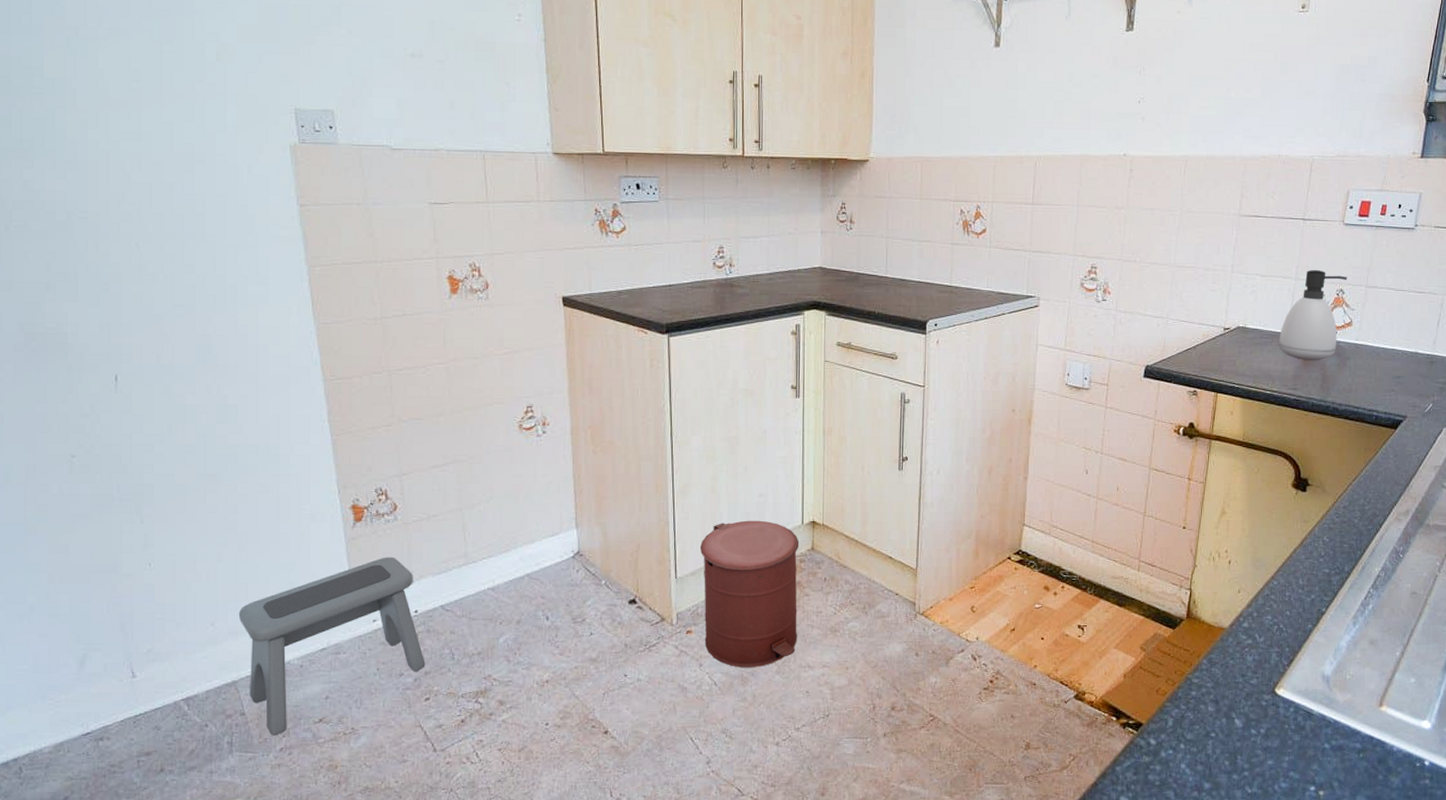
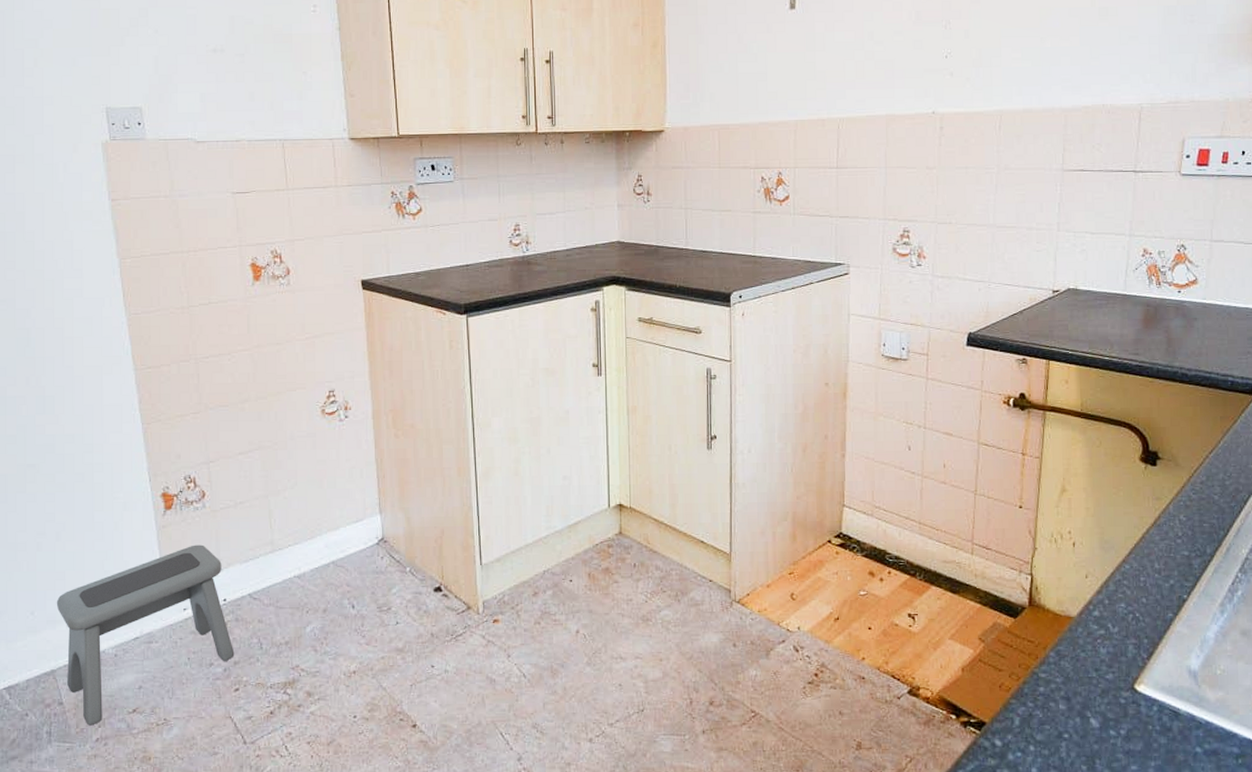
trash can: present [699,520,800,668] -> none [504,504,607,659]
soap dispenser: present [1278,269,1348,361] -> none [1114,224,1189,324]

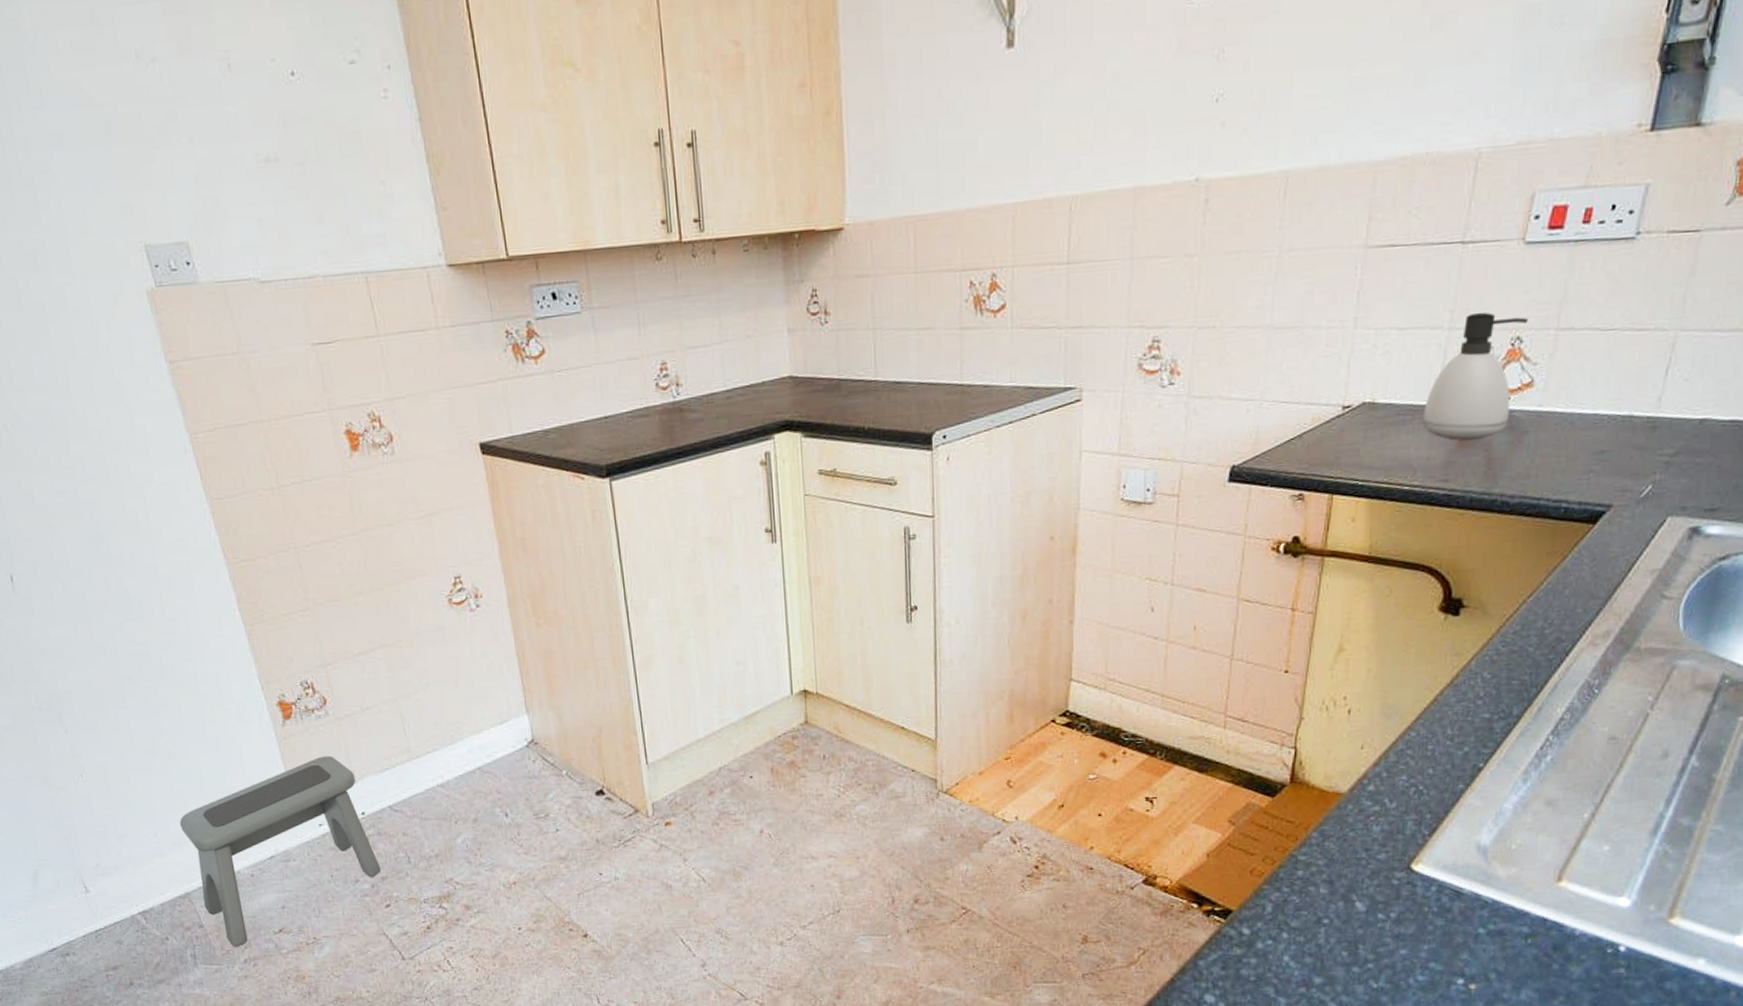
soap dispenser: none [1114,224,1189,324] -> present [1422,312,1529,441]

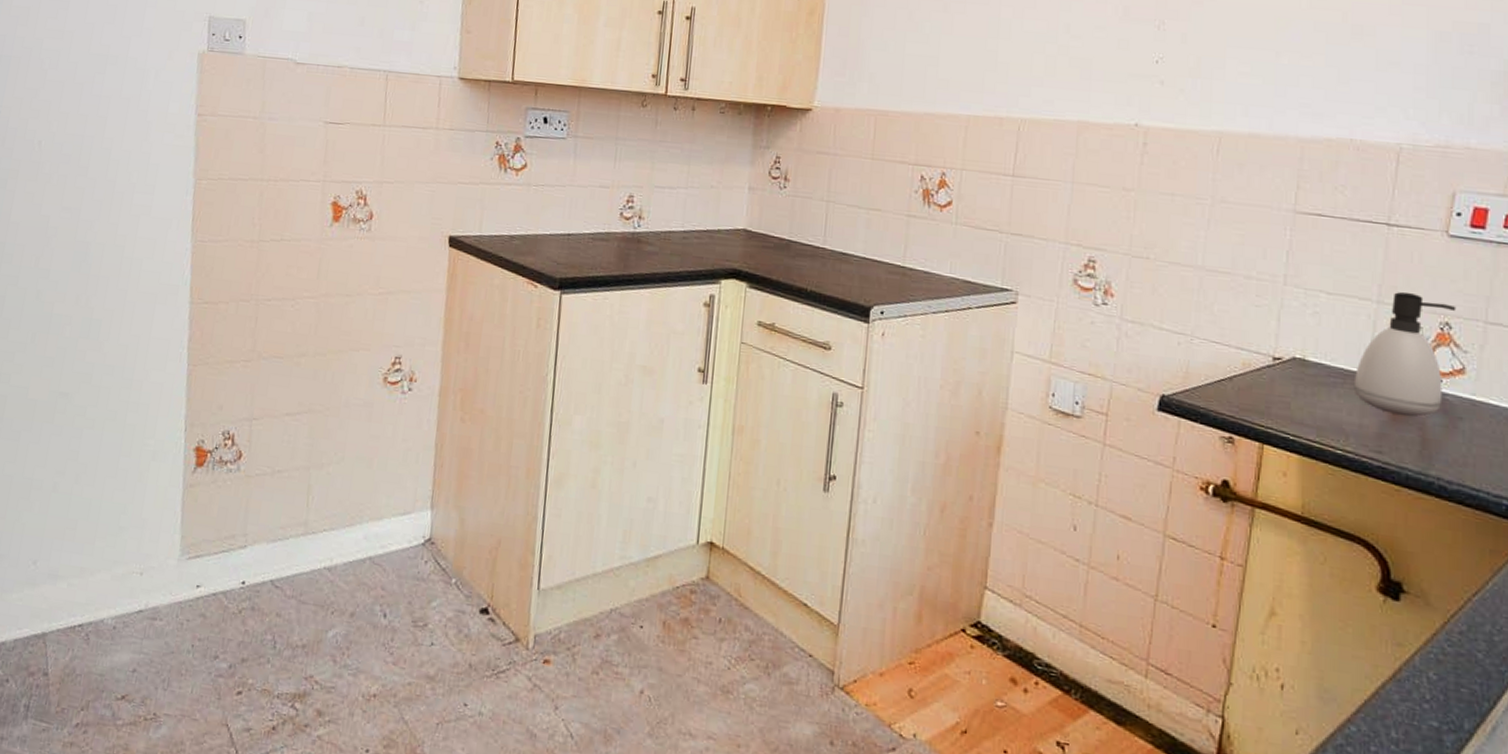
step stool: present [179,755,381,947] -> none [56,512,247,707]

